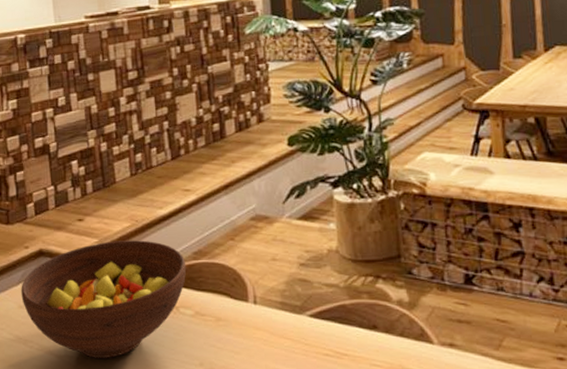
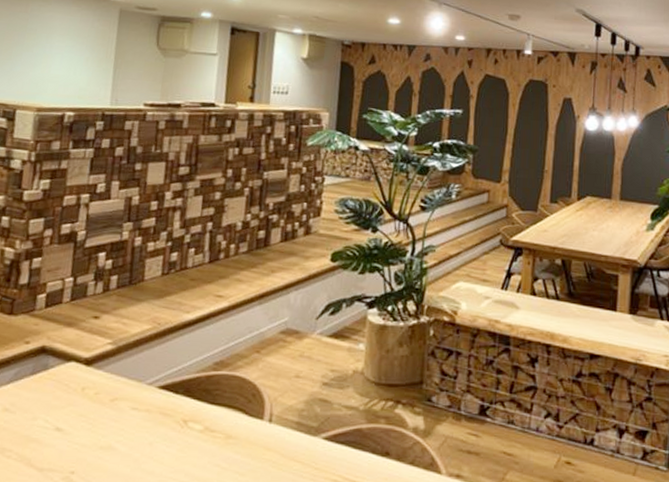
fruit bowl: present [21,240,187,359] -> none [8,343,205,475]

